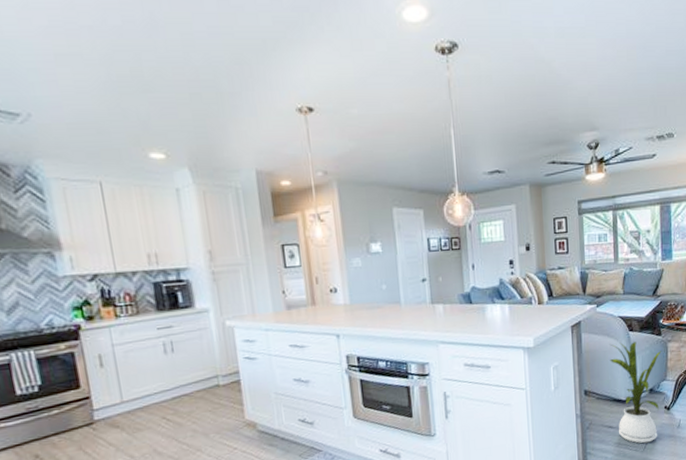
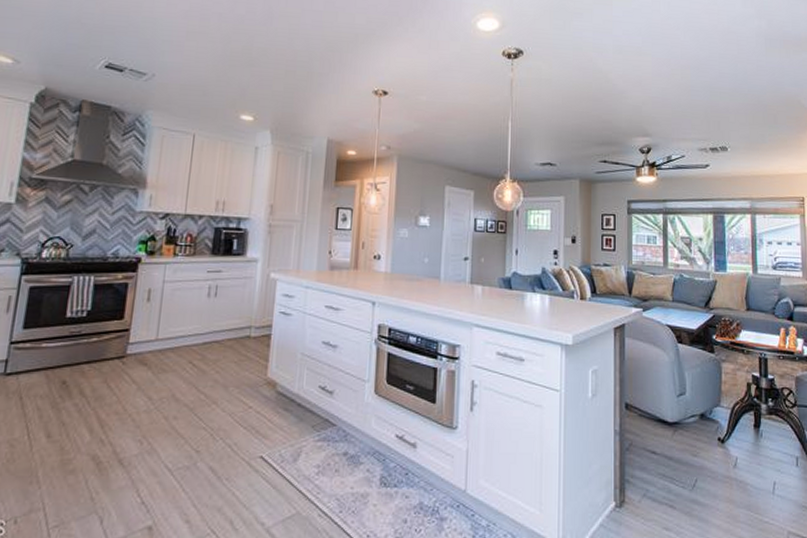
house plant: present [609,342,662,444] -> none [655,354,715,480]

